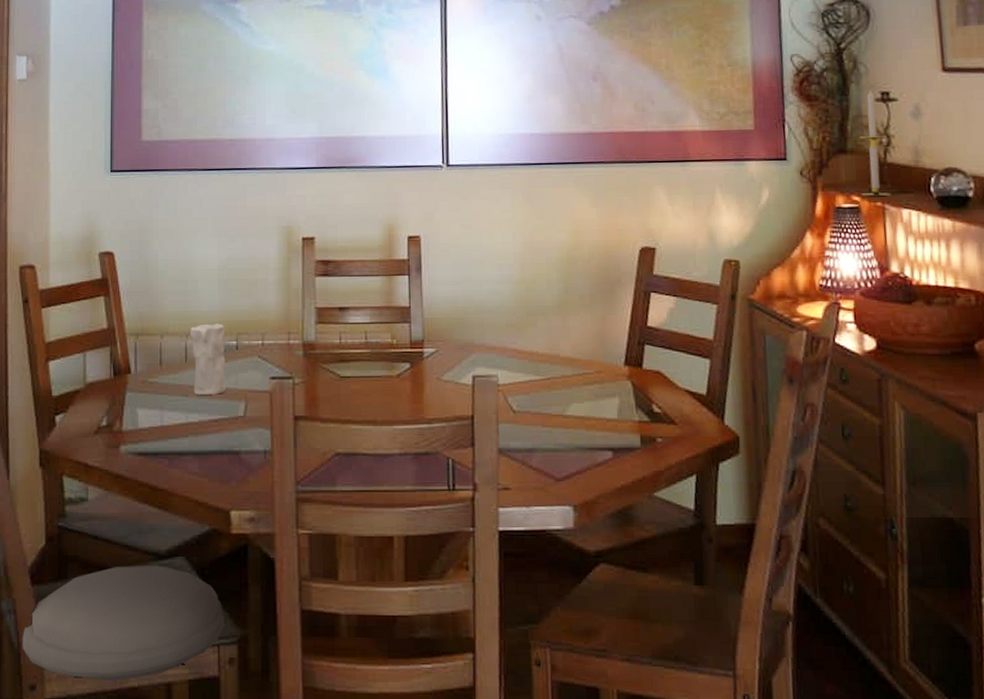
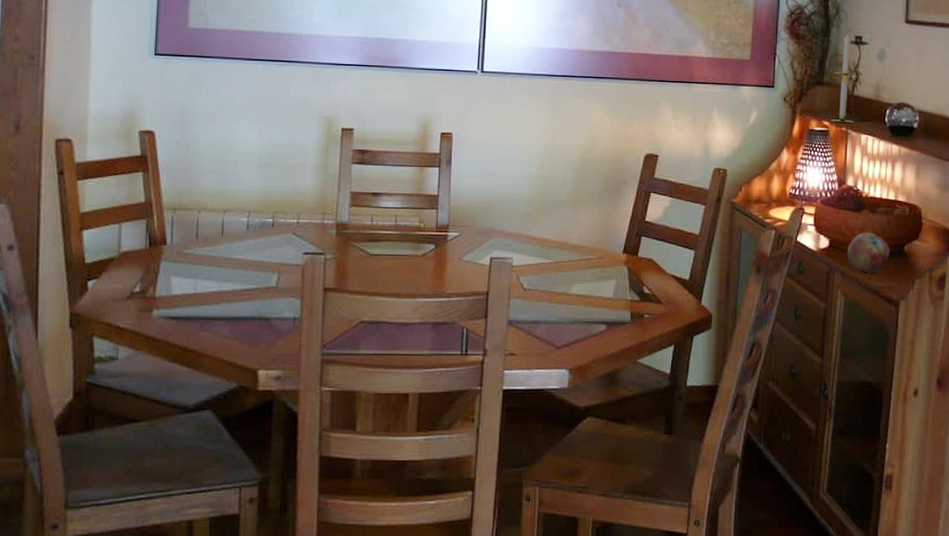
seat cushion: present [22,565,225,682] -> none [45,417,247,520]
candle: present [189,323,227,395] -> none [227,202,262,267]
fruit: none [900,328,957,380] -> present [847,231,890,274]

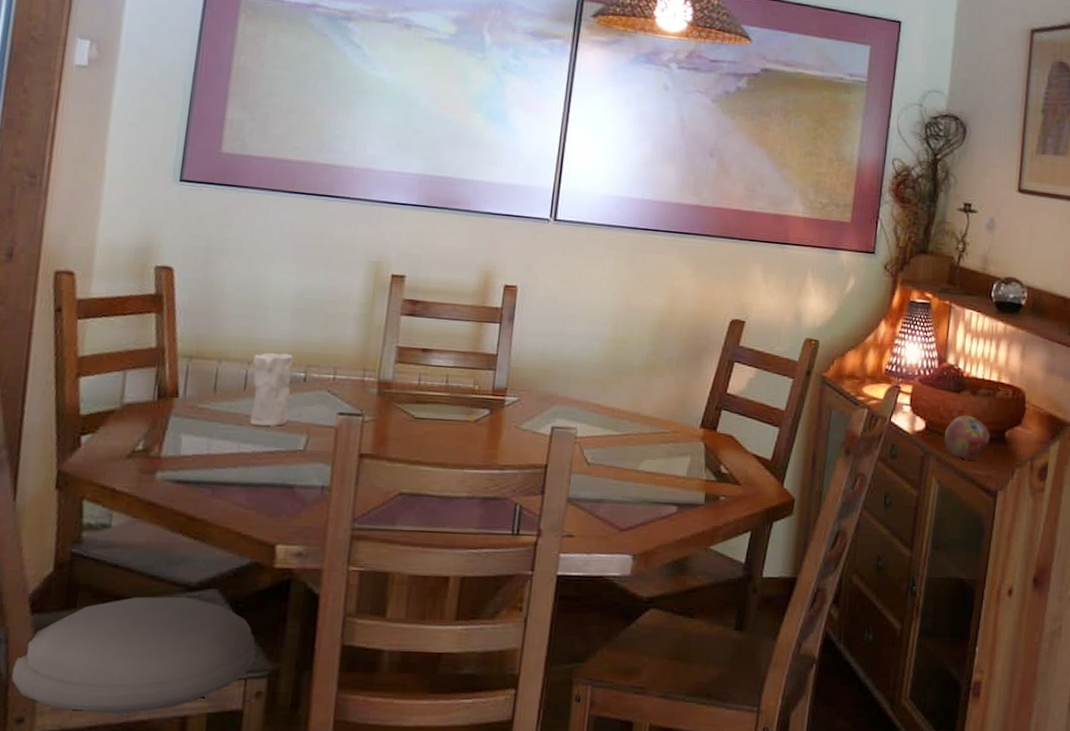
seat cushion: none [45,417,247,520] -> present [11,596,256,715]
candle: none [227,202,262,267] -> present [249,352,294,426]
candle: present [830,32,856,124] -> none [933,198,963,297]

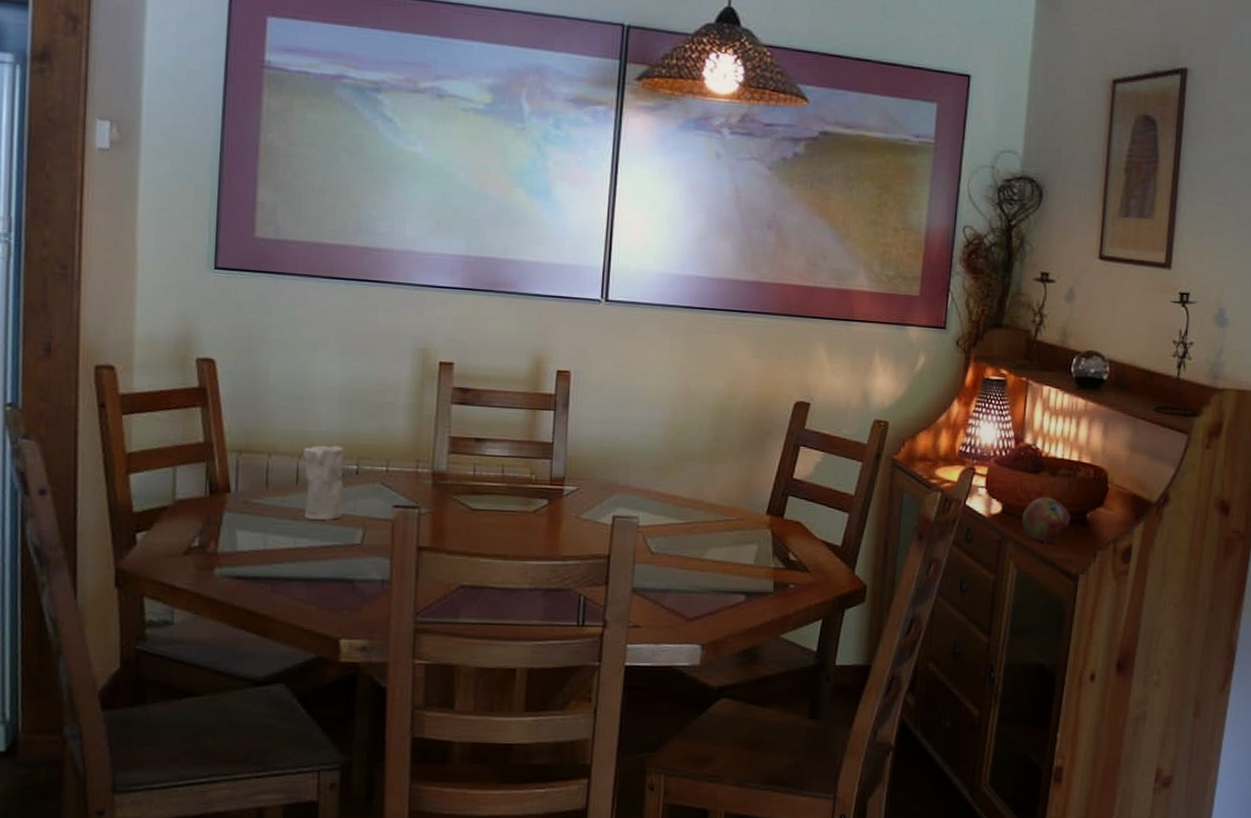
seat cushion: present [11,596,256,715] -> none [88,691,327,807]

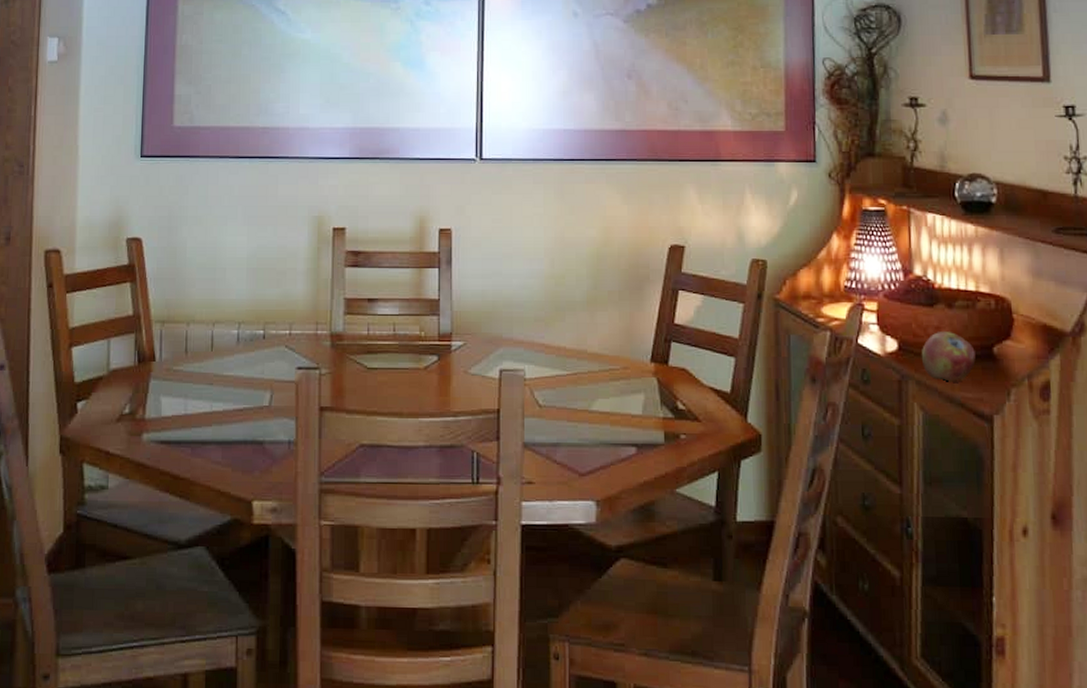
candle: present [302,445,345,520] -> none [216,312,253,384]

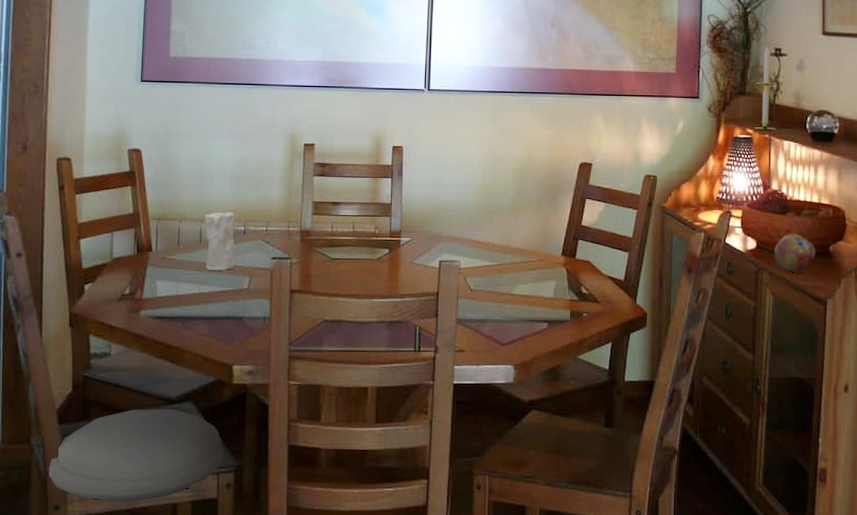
seat cushion: none [36,554,244,672] -> present [48,408,224,503]
candle: none [216,312,253,384] -> present [204,212,235,270]
candle: none [887,93,917,201] -> present [753,45,777,131]

